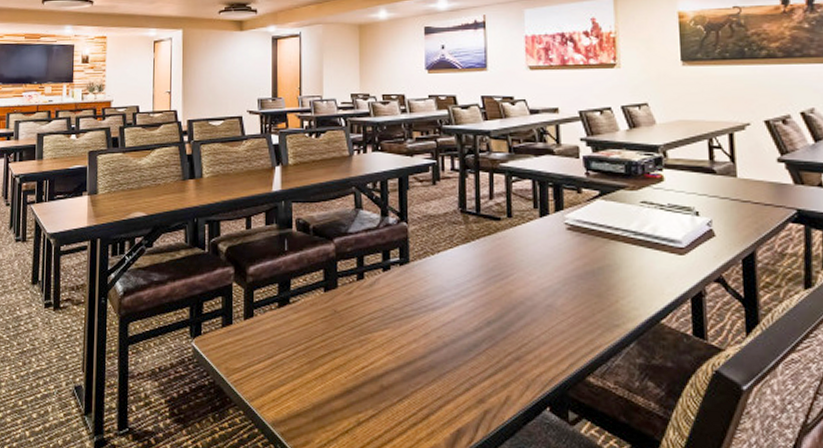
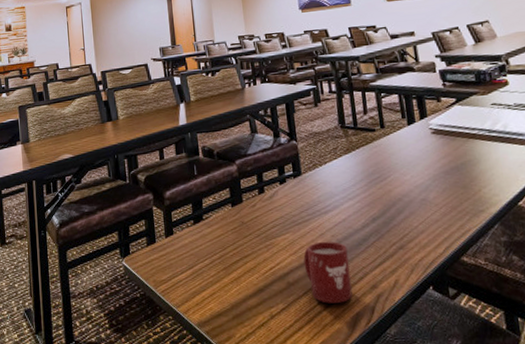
cup: none [402,342,455,416] -> present [303,241,353,304]

